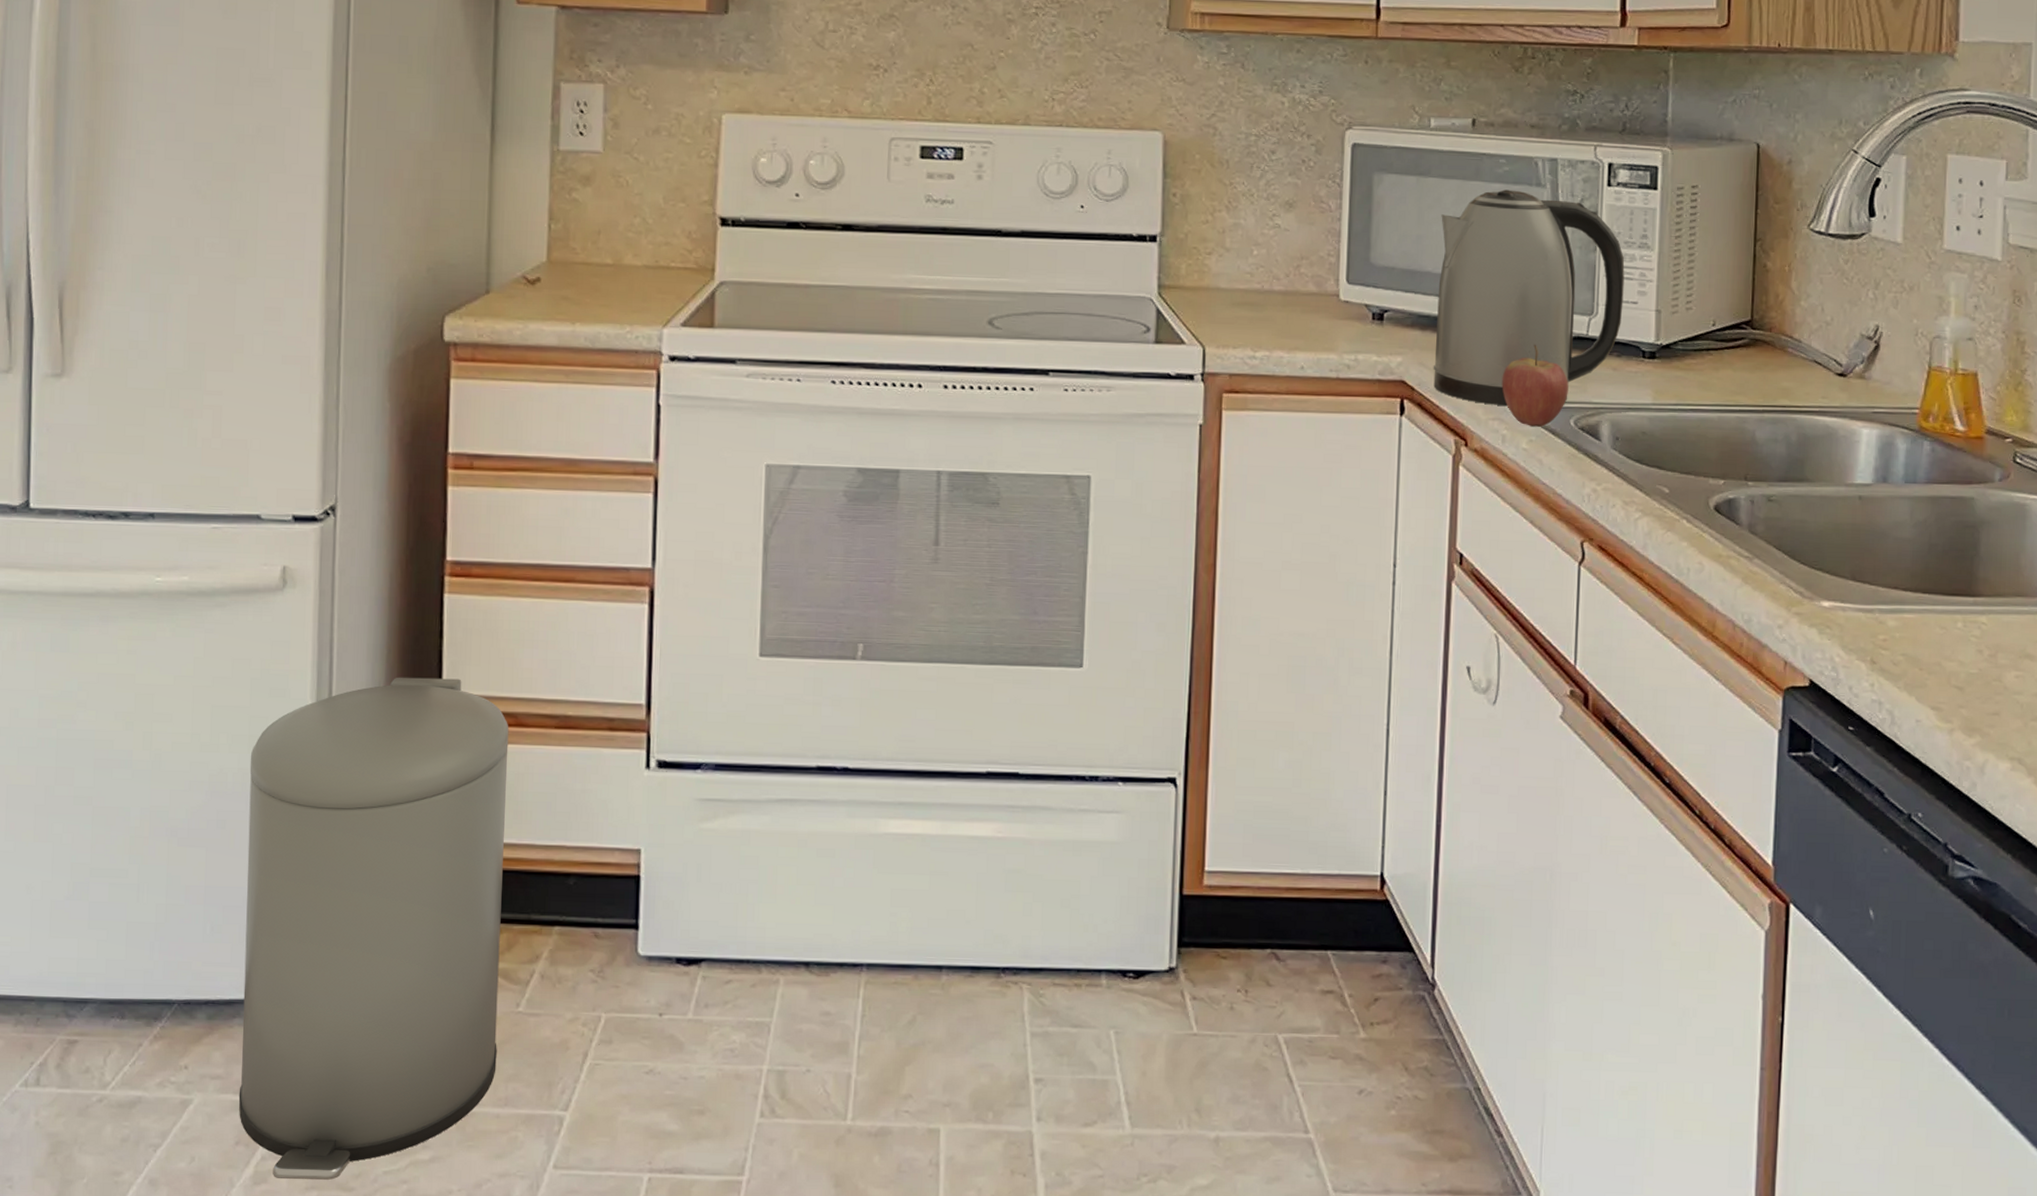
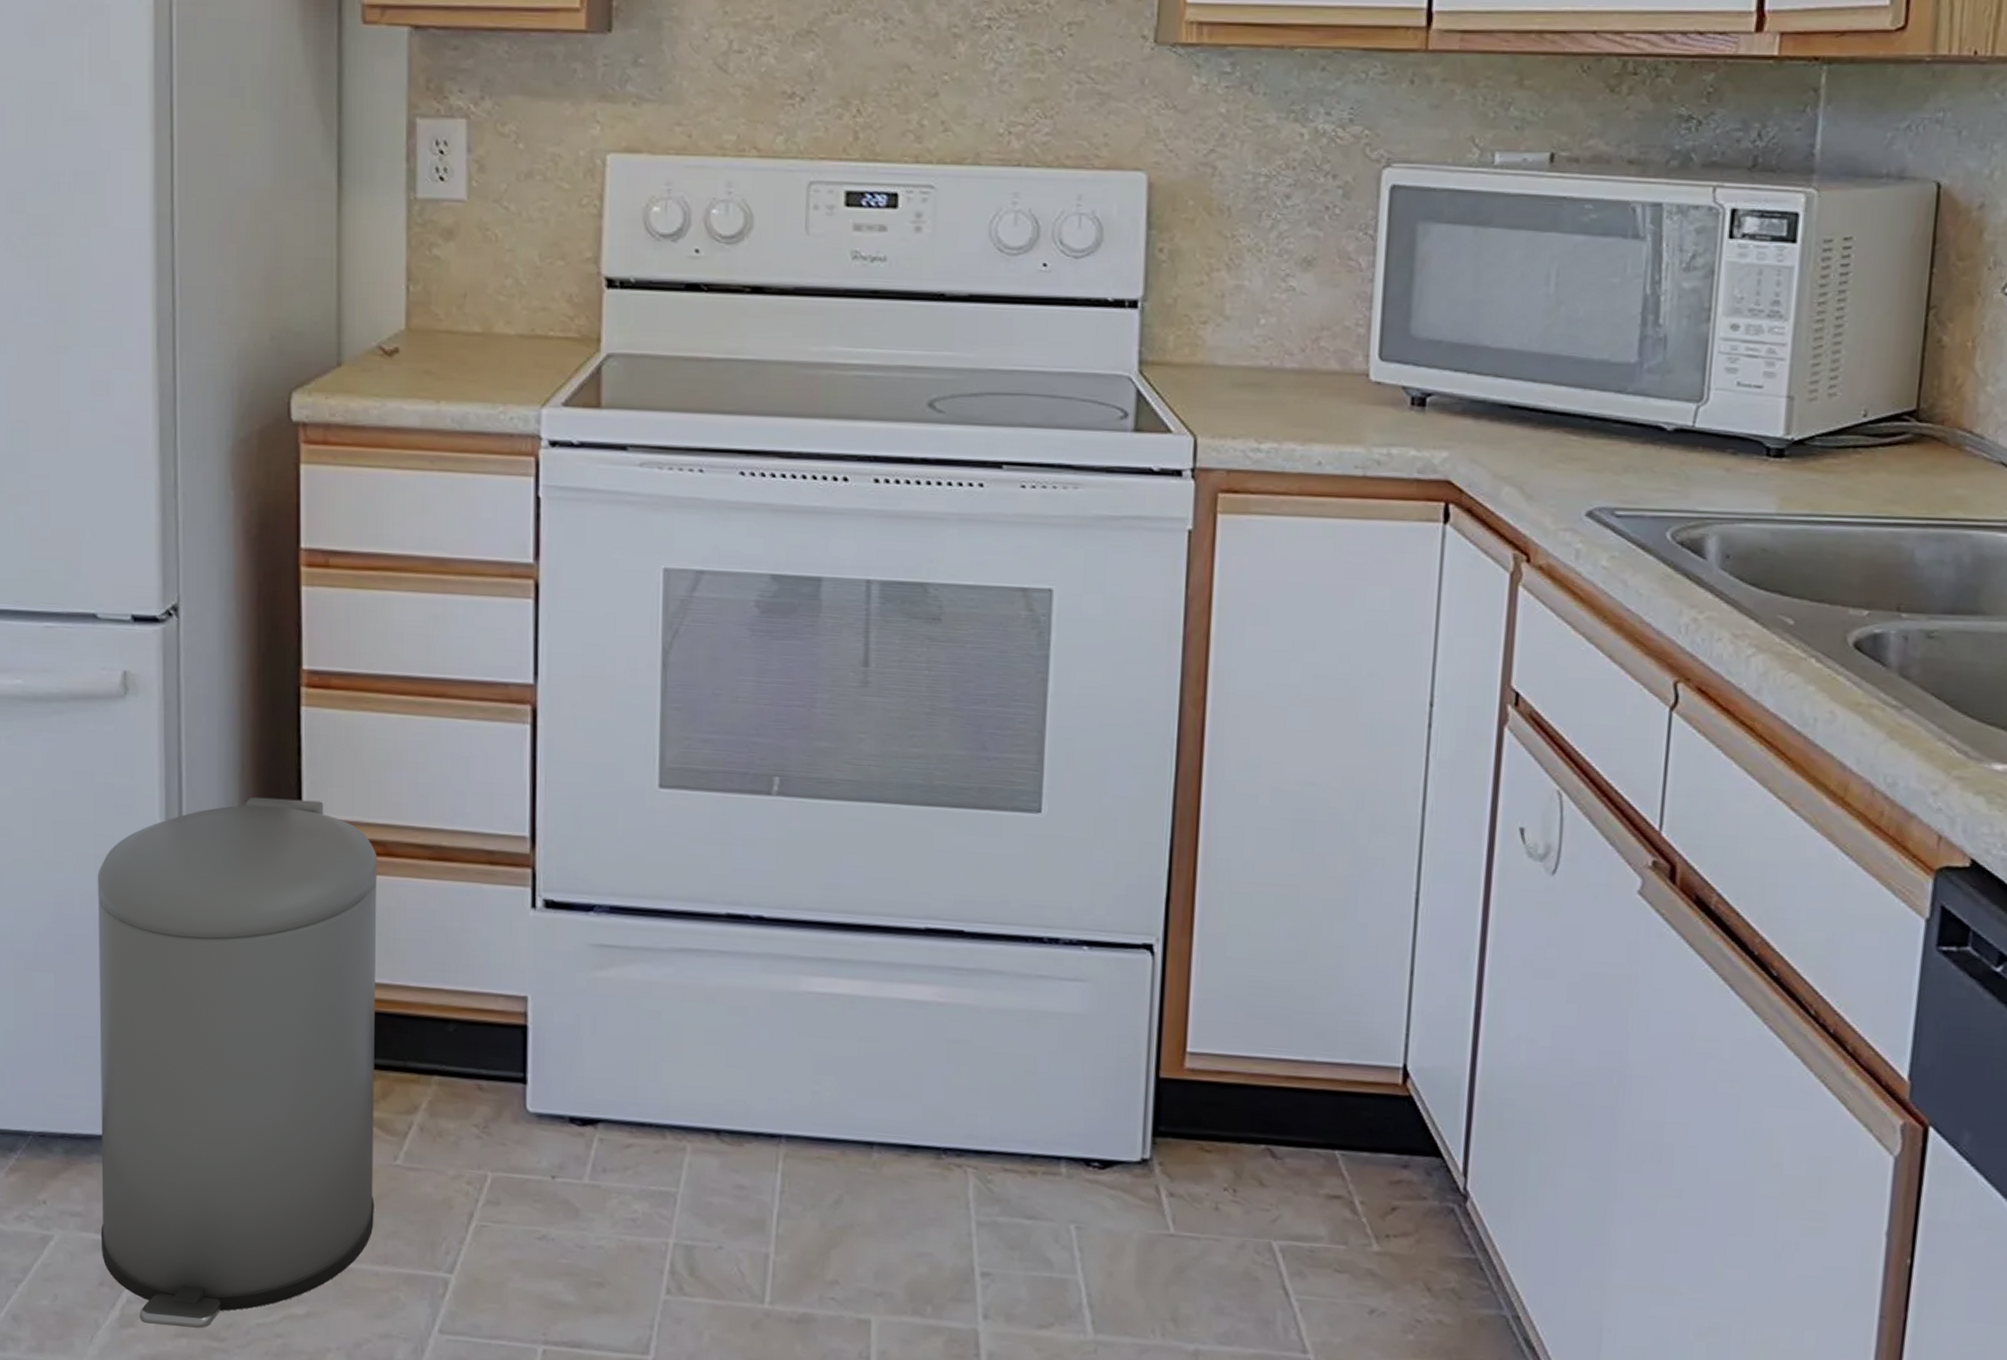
kettle: present [1433,189,1625,407] -> none [1488,243,1748,515]
fruit: present [1501,344,1569,427] -> none [1577,437,1666,540]

